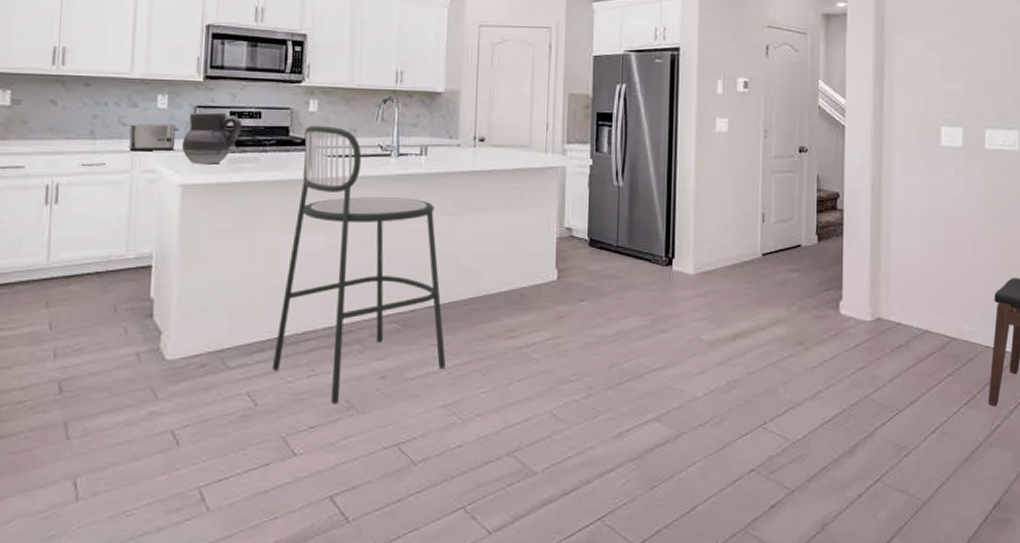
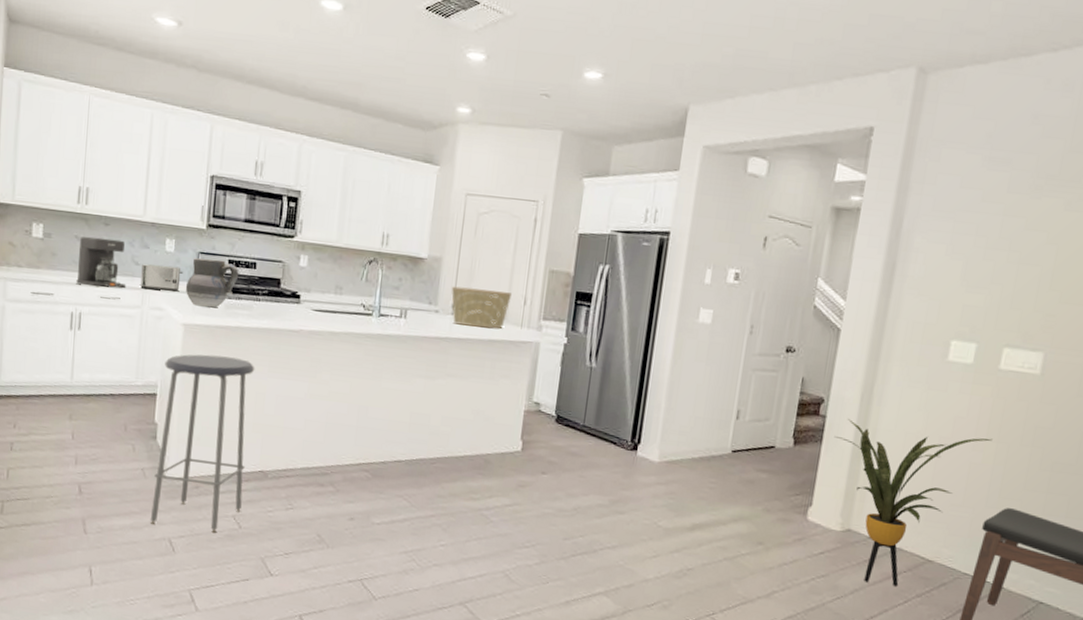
coffee maker: none [52,99,113,154] -> present [76,236,127,289]
bar stool: none [147,215,265,416] -> present [150,354,255,533]
bar stool: present [272,126,446,403] -> none [255,280,410,536]
basket: none [471,118,533,158] -> present [451,286,511,329]
house plant: none [853,210,990,368] -> present [834,419,993,587]

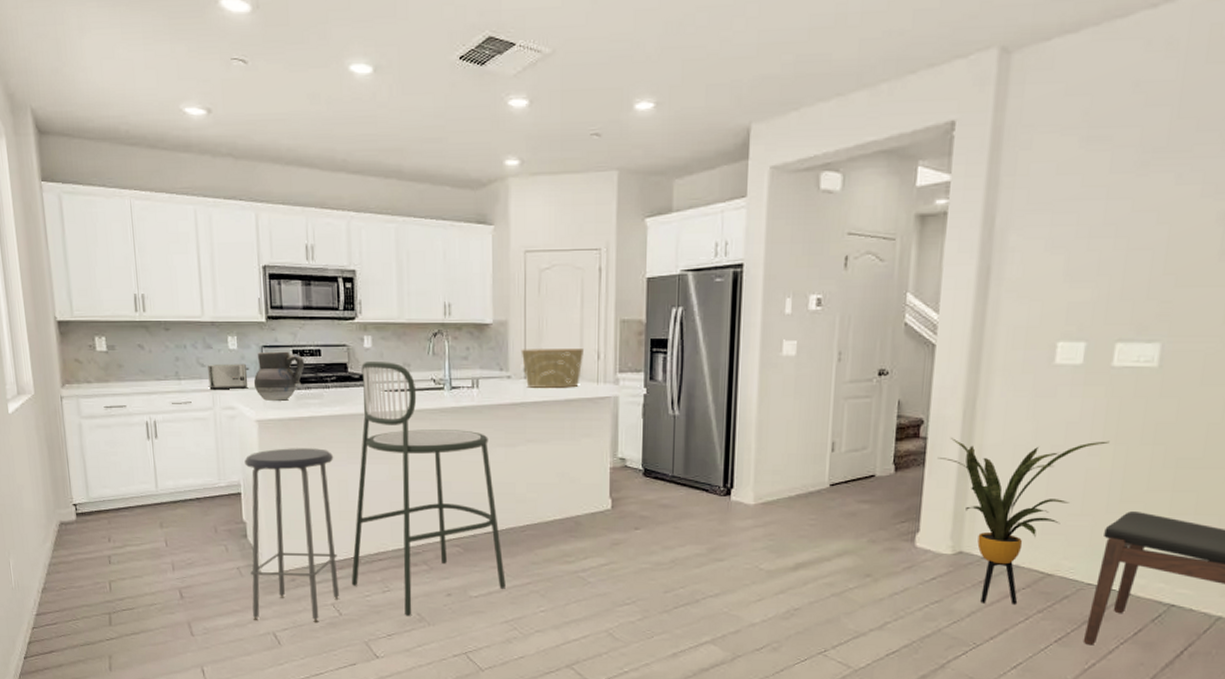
coffee maker: present [76,236,127,289] -> none [143,343,196,394]
bar stool: none [255,280,410,536] -> present [351,362,506,616]

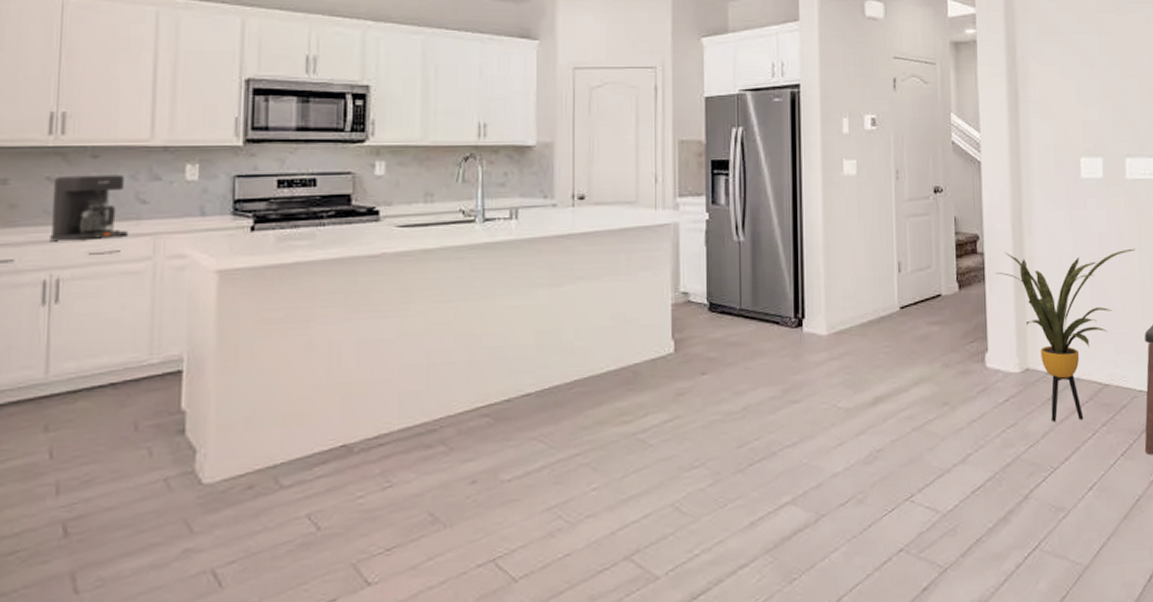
coffee maker: none [143,343,196,394] -> present [50,174,129,242]
toaster: present [207,363,250,391] -> none [148,198,214,235]
bar stool: present [244,448,339,622] -> none [180,303,325,555]
ceramic jug: present [253,351,305,401] -> none [217,181,294,245]
bar stool: present [351,362,506,616] -> none [337,191,548,519]
basket: present [521,349,583,388] -> none [568,172,639,217]

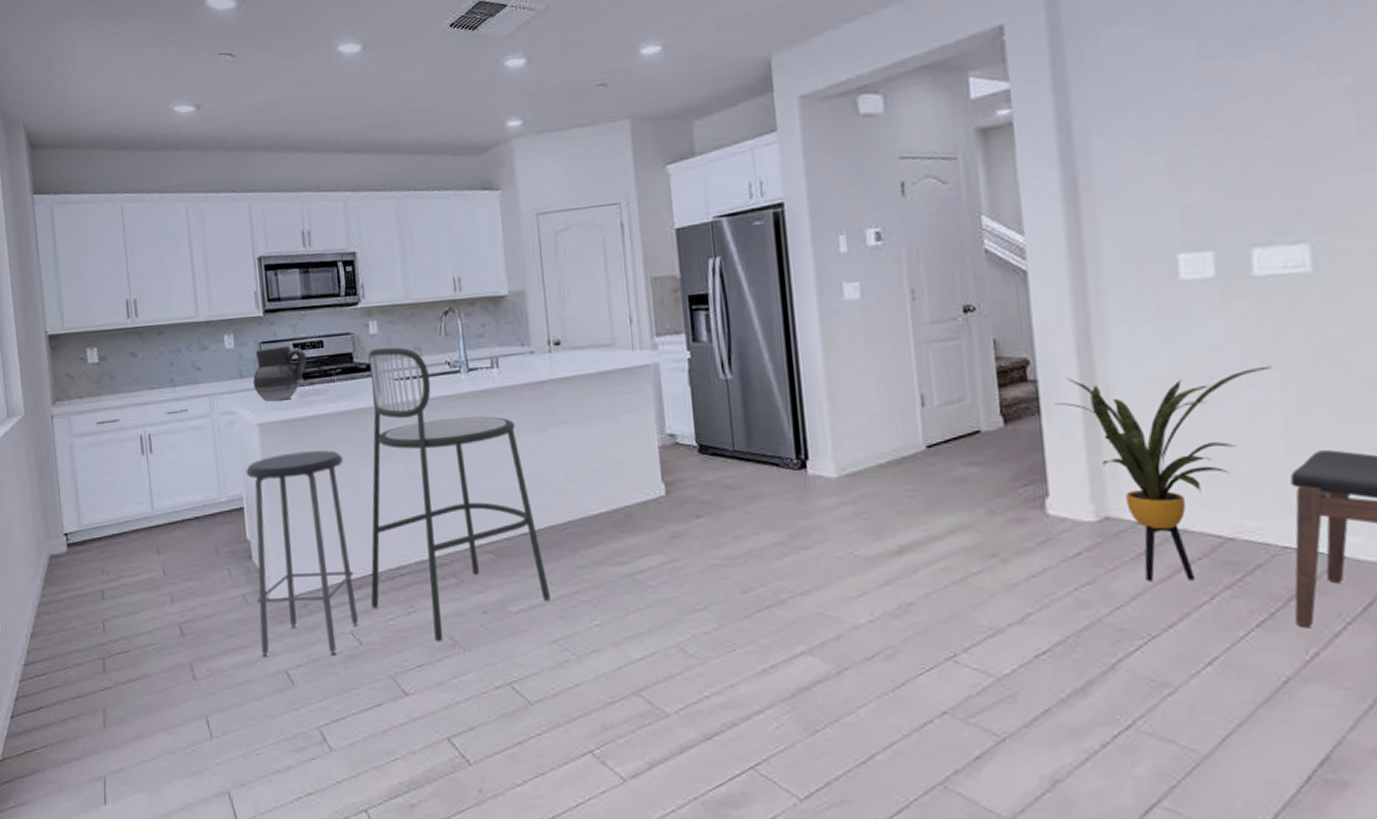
coffee maker: present [50,174,129,242] -> none [136,347,192,405]
bar stool: none [180,303,325,555] -> present [246,450,358,657]
ceramic jug: none [217,181,294,245] -> present [252,345,307,402]
bar stool: none [337,191,548,519] -> present [368,347,550,641]

